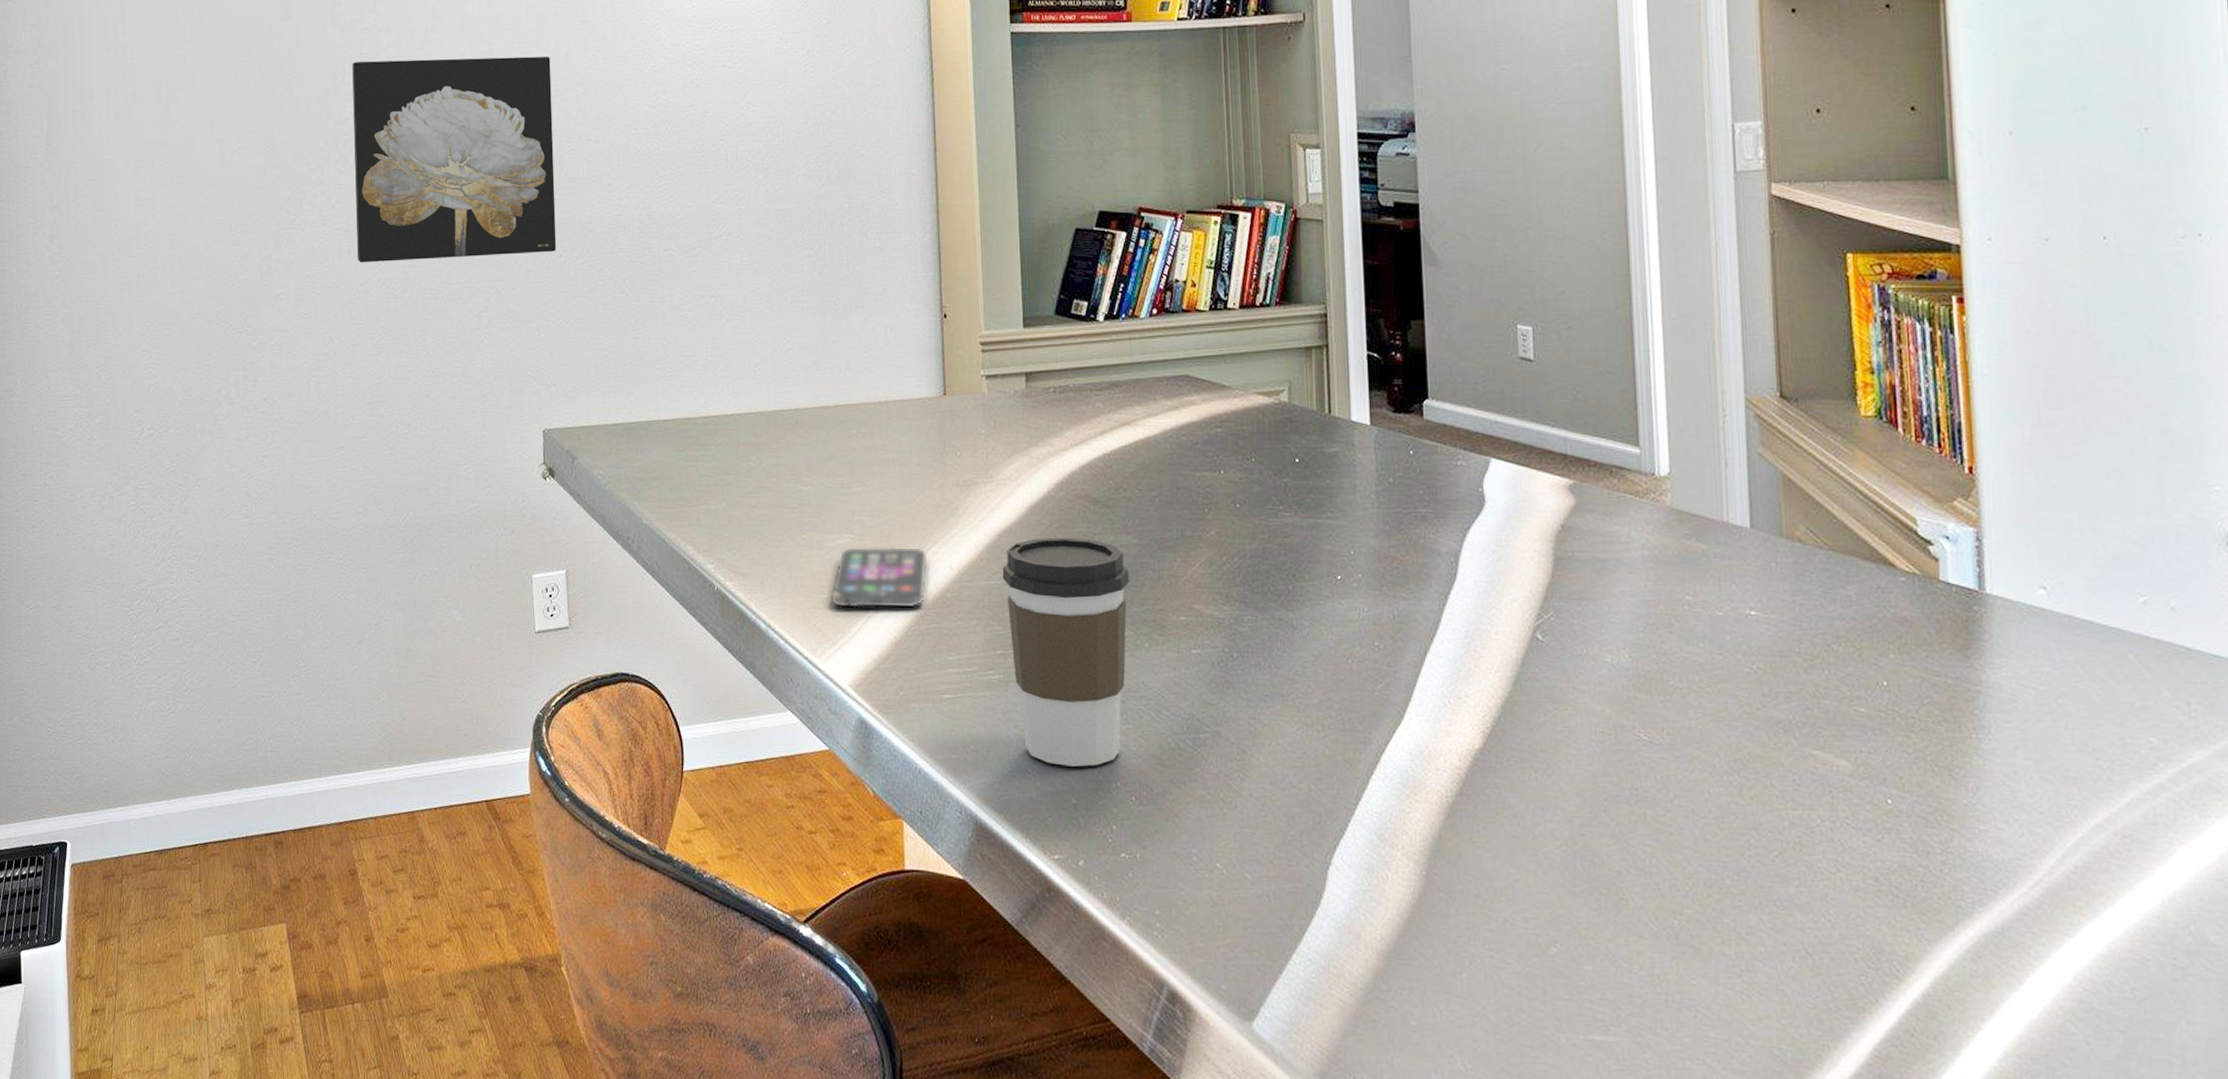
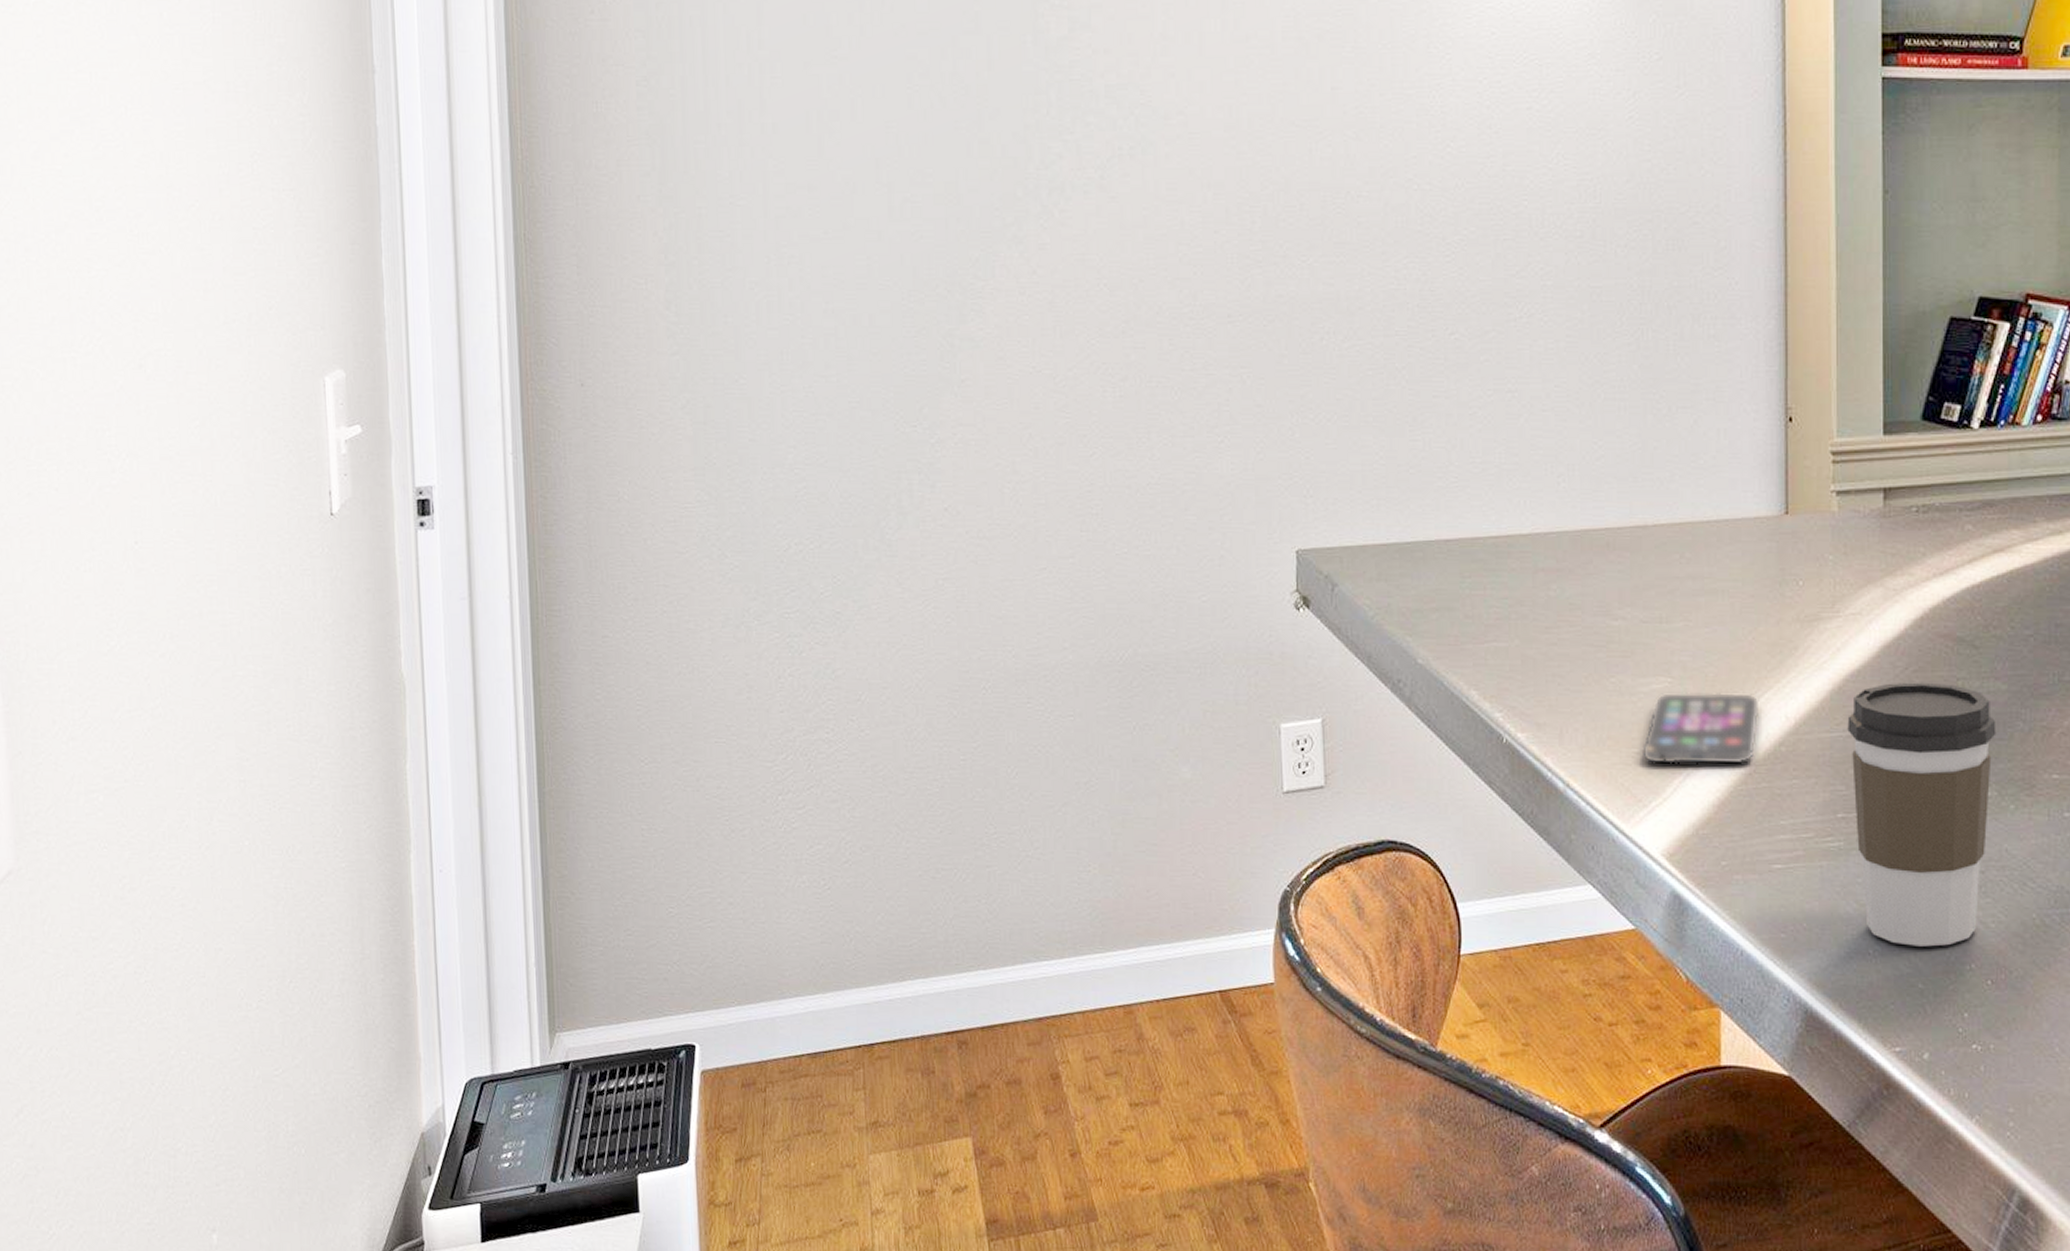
wall art: present [352,56,557,263] -> none [1059,89,1317,343]

